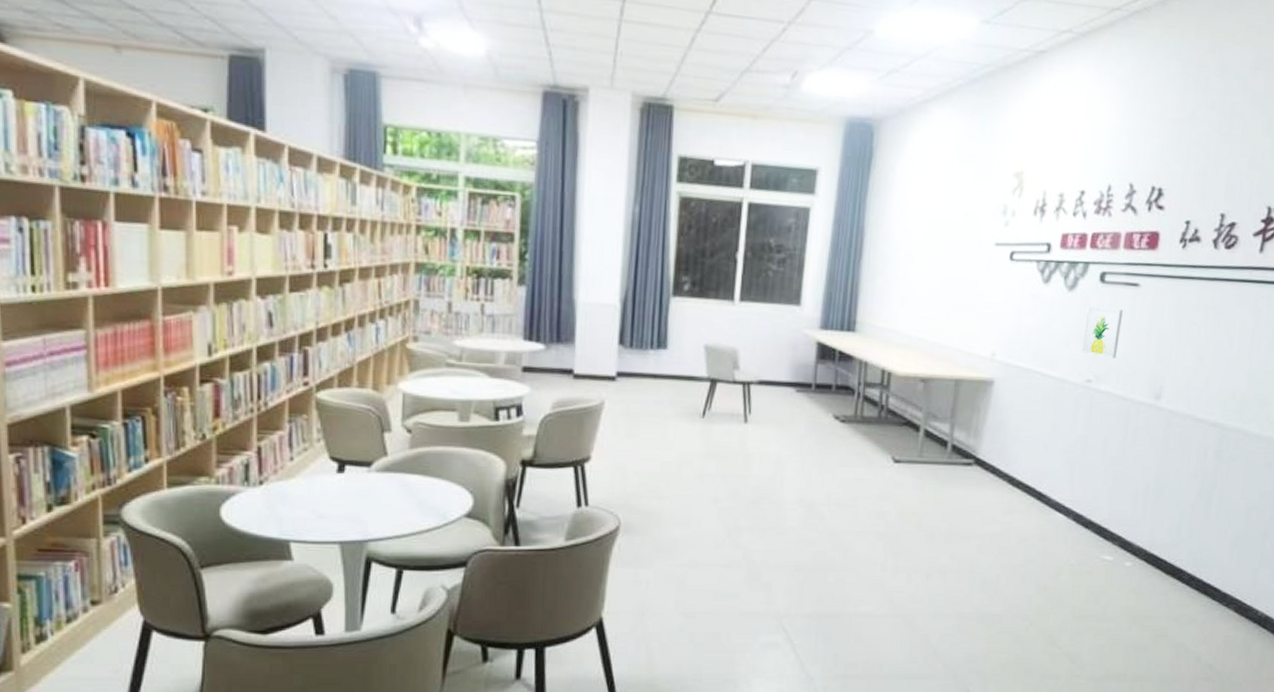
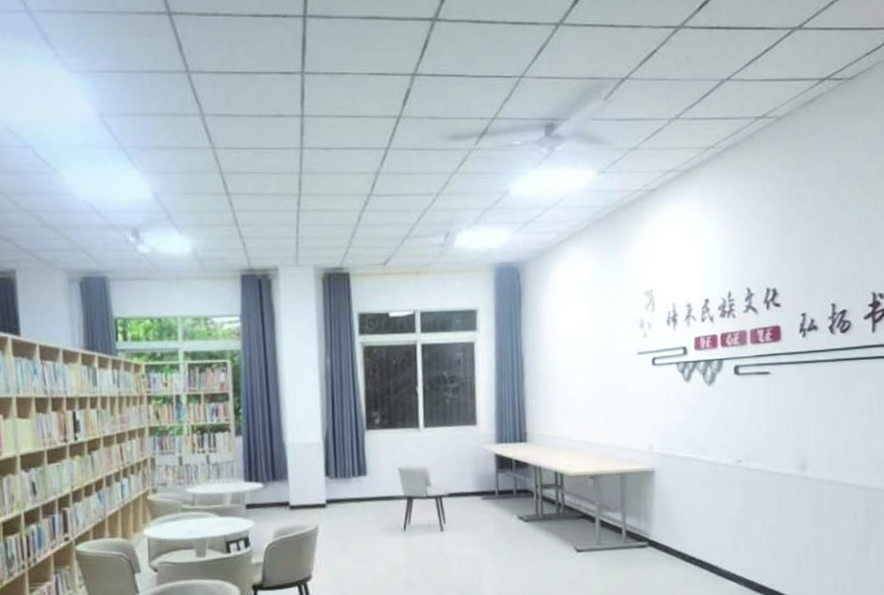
wall art: present [1081,307,1123,359] -> none [727,395,761,439]

